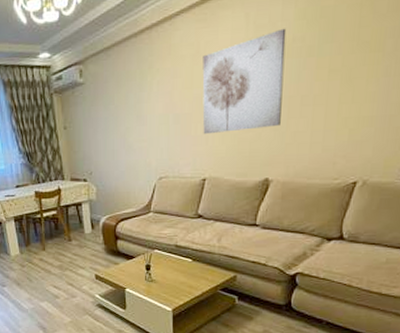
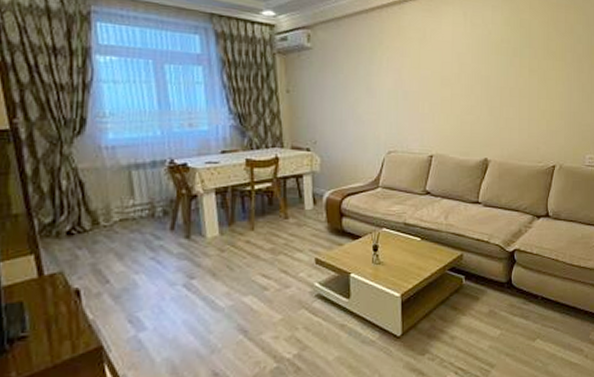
wall art: present [202,28,287,135] -> none [428,30,496,113]

